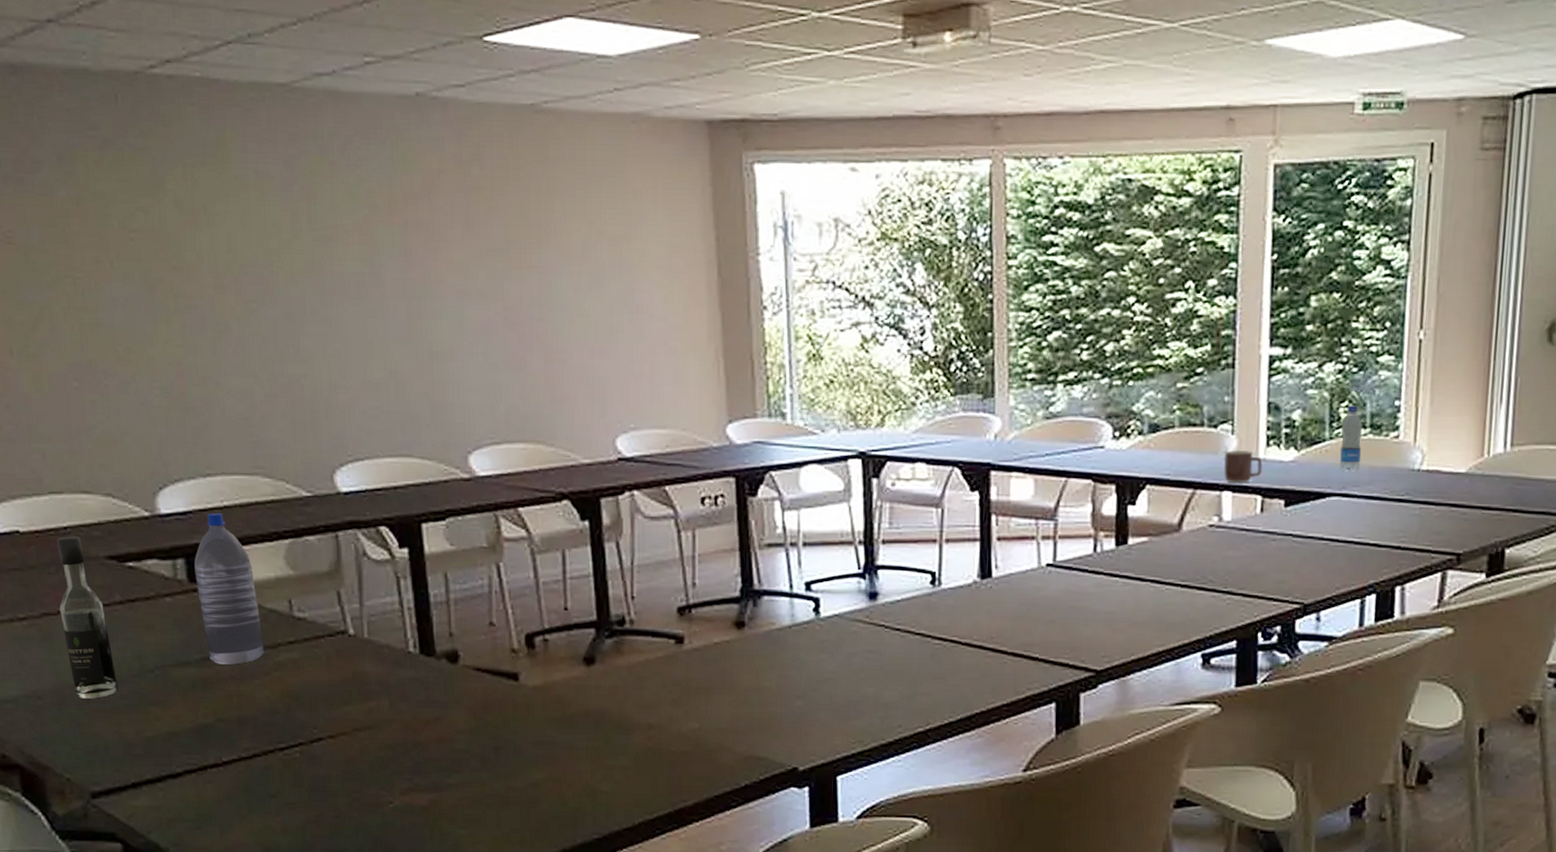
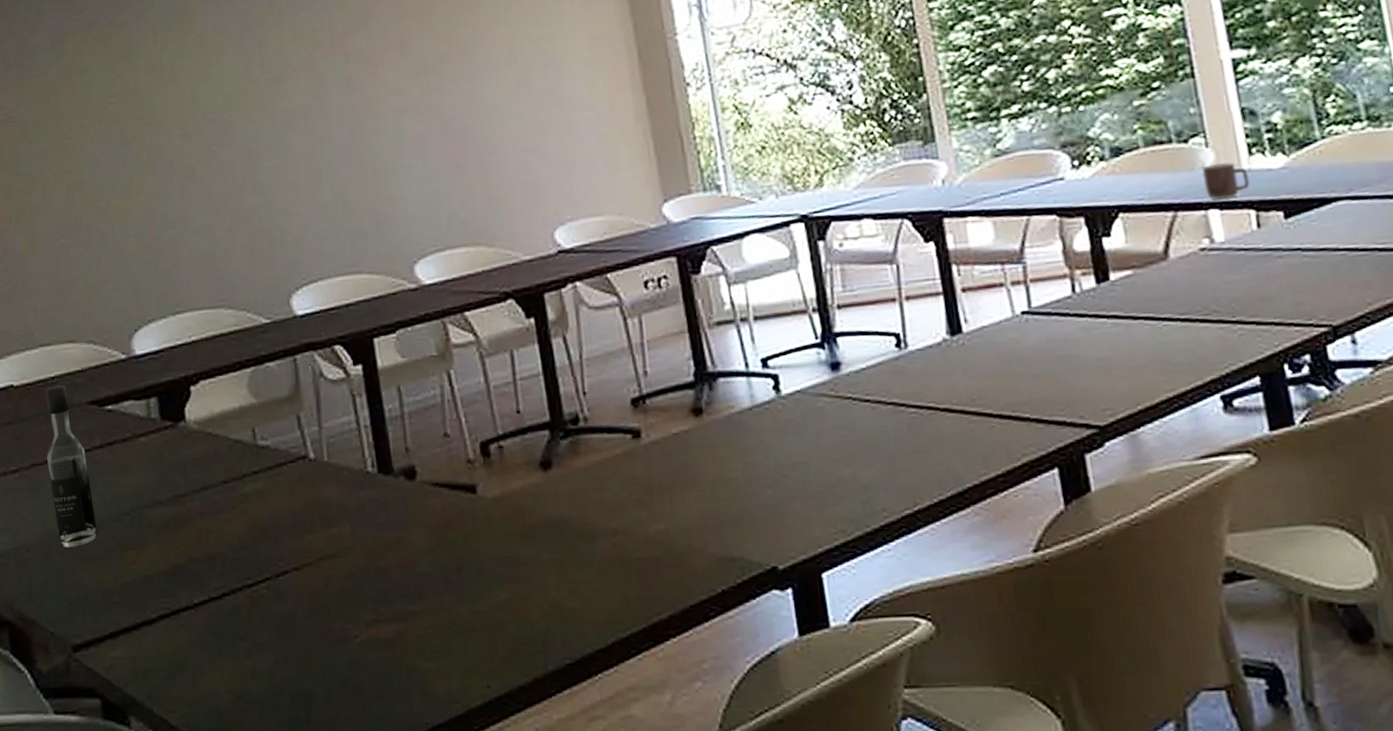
water bottle: present [194,513,265,665] -> none [166,349,232,501]
bottle: present [1339,405,1362,473] -> none [1332,98,1366,173]

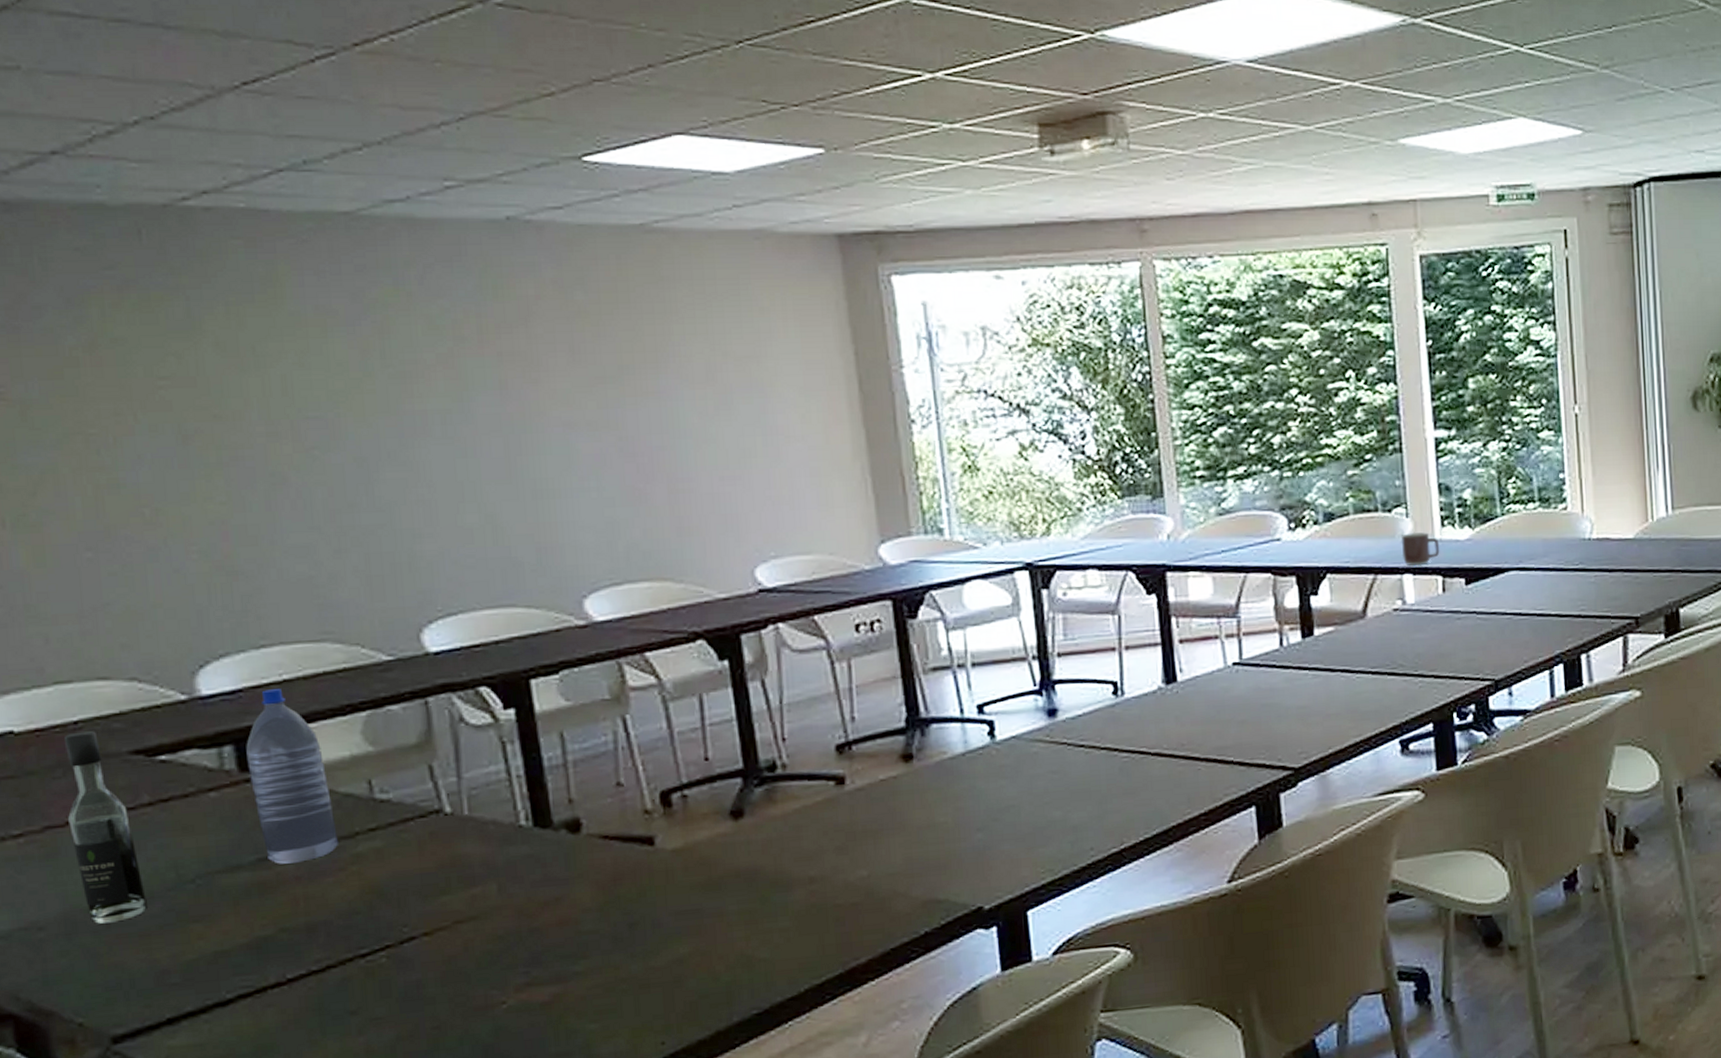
water bottle: none [166,349,232,501] -> present [246,689,340,864]

